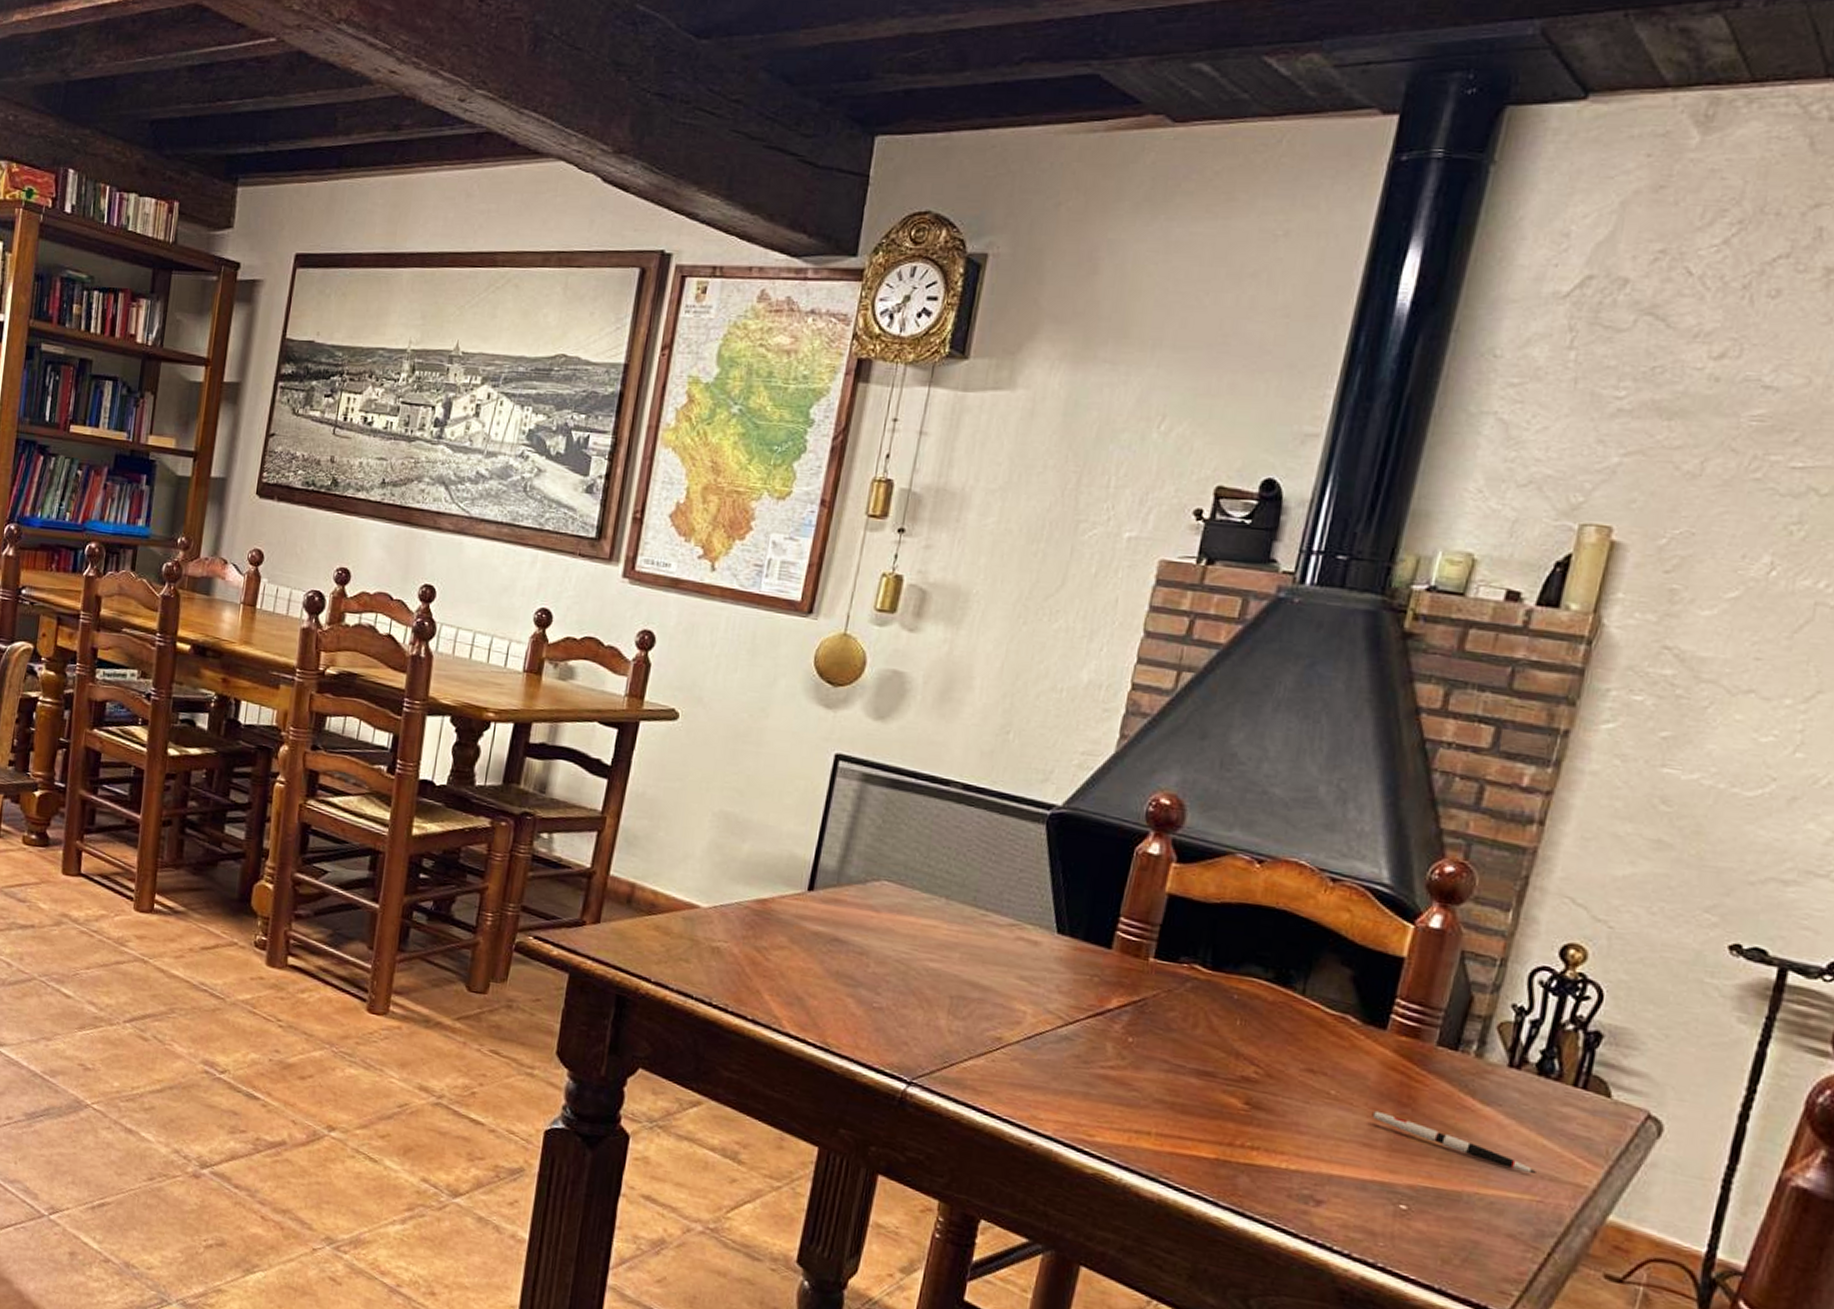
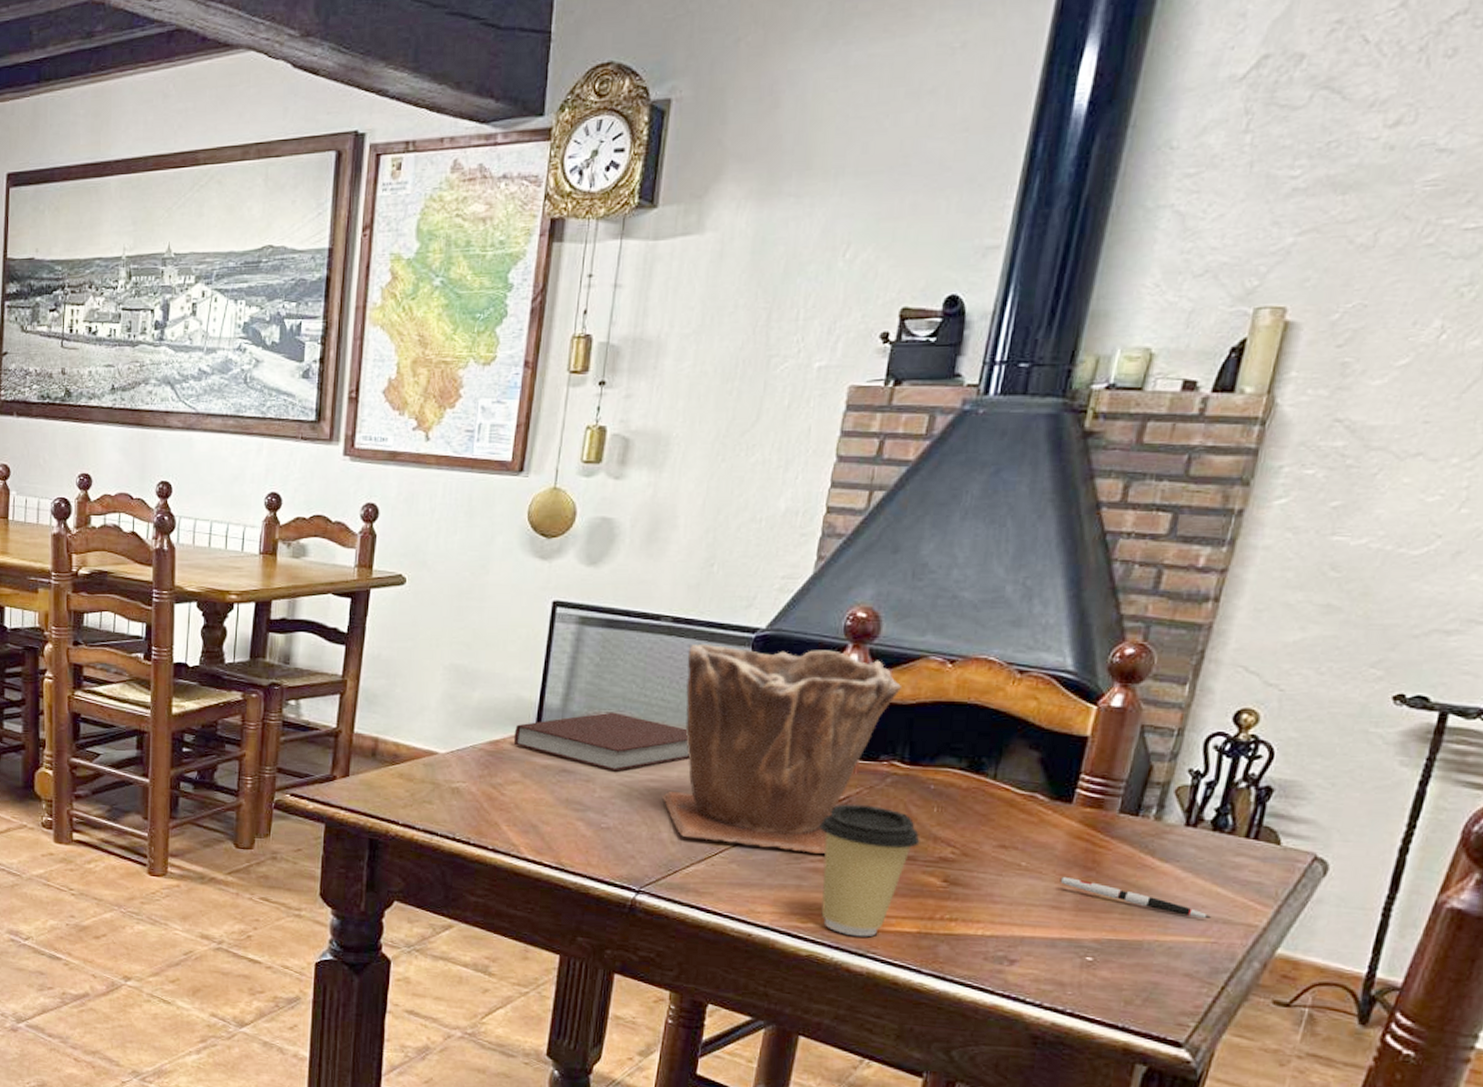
notebook: none [783,879,974,946] -> present [513,712,690,772]
plant pot: none [942,815,1206,1060] -> present [663,643,903,854]
coffee cup: none [1110,1006,1221,1159] -> present [819,803,920,937]

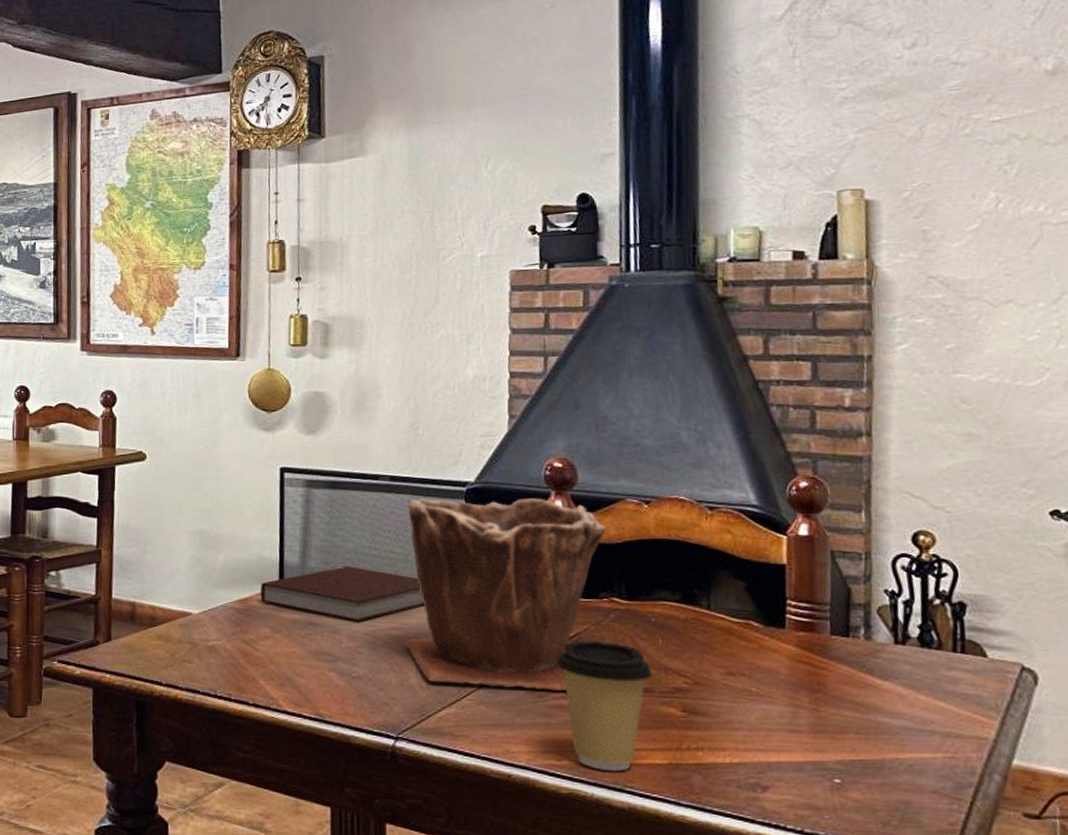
pen: present [1060,876,1211,919] -> none [791,699,941,735]

